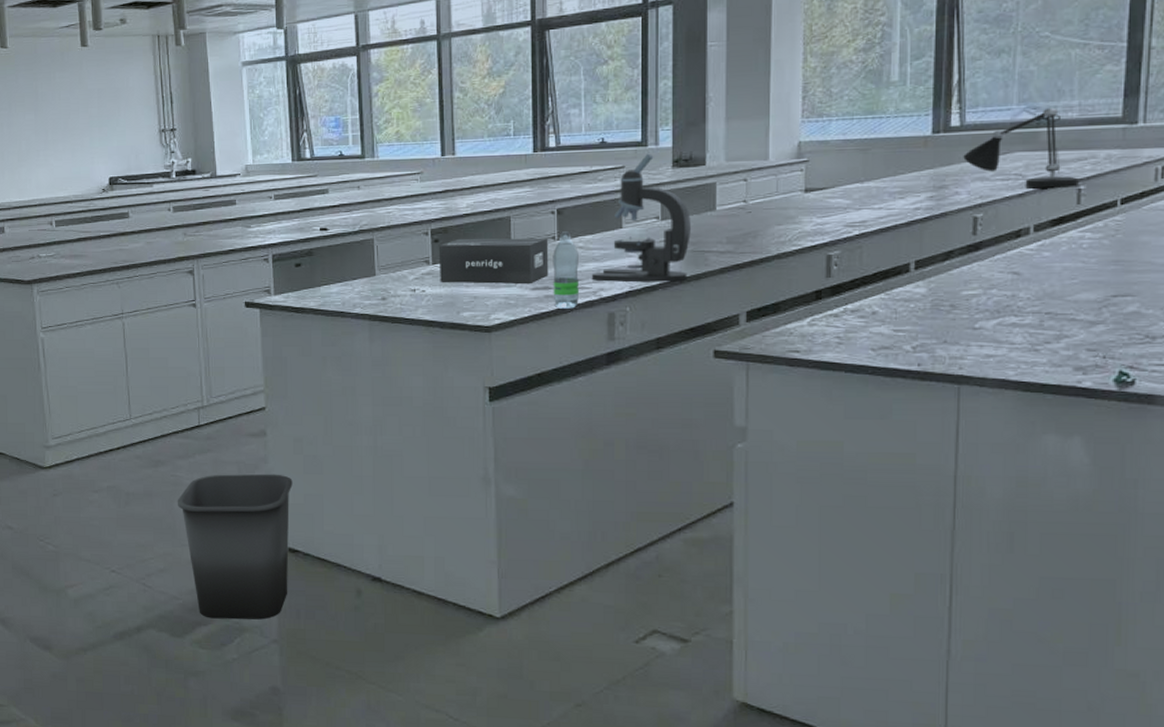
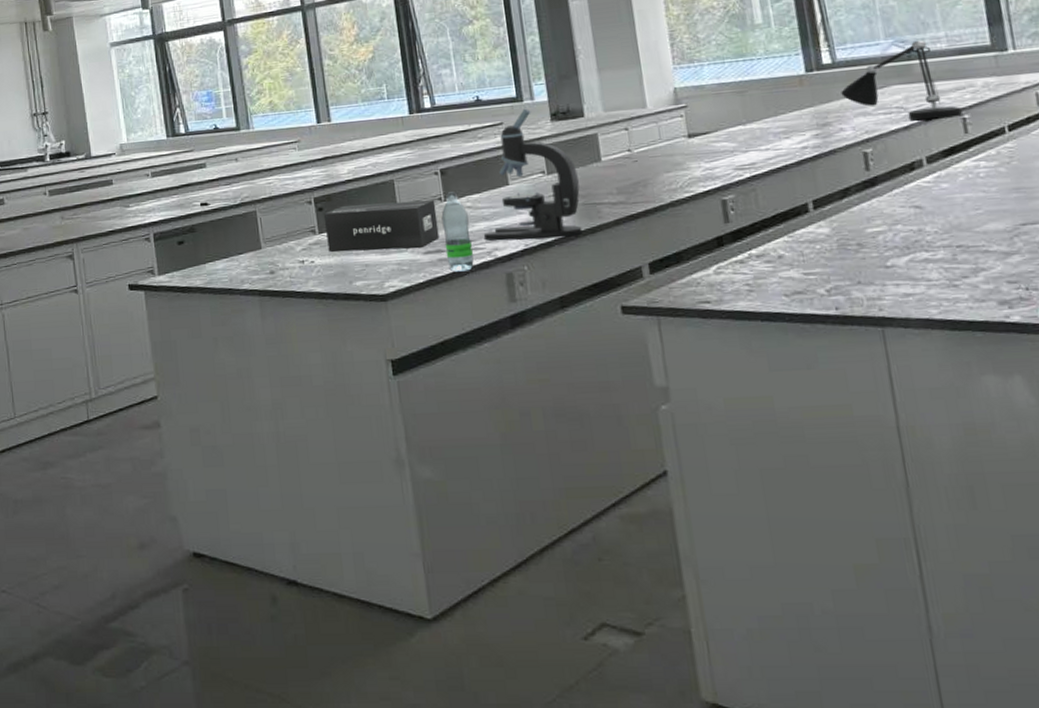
waste bin: present [177,474,293,620] -> none [69,469,196,640]

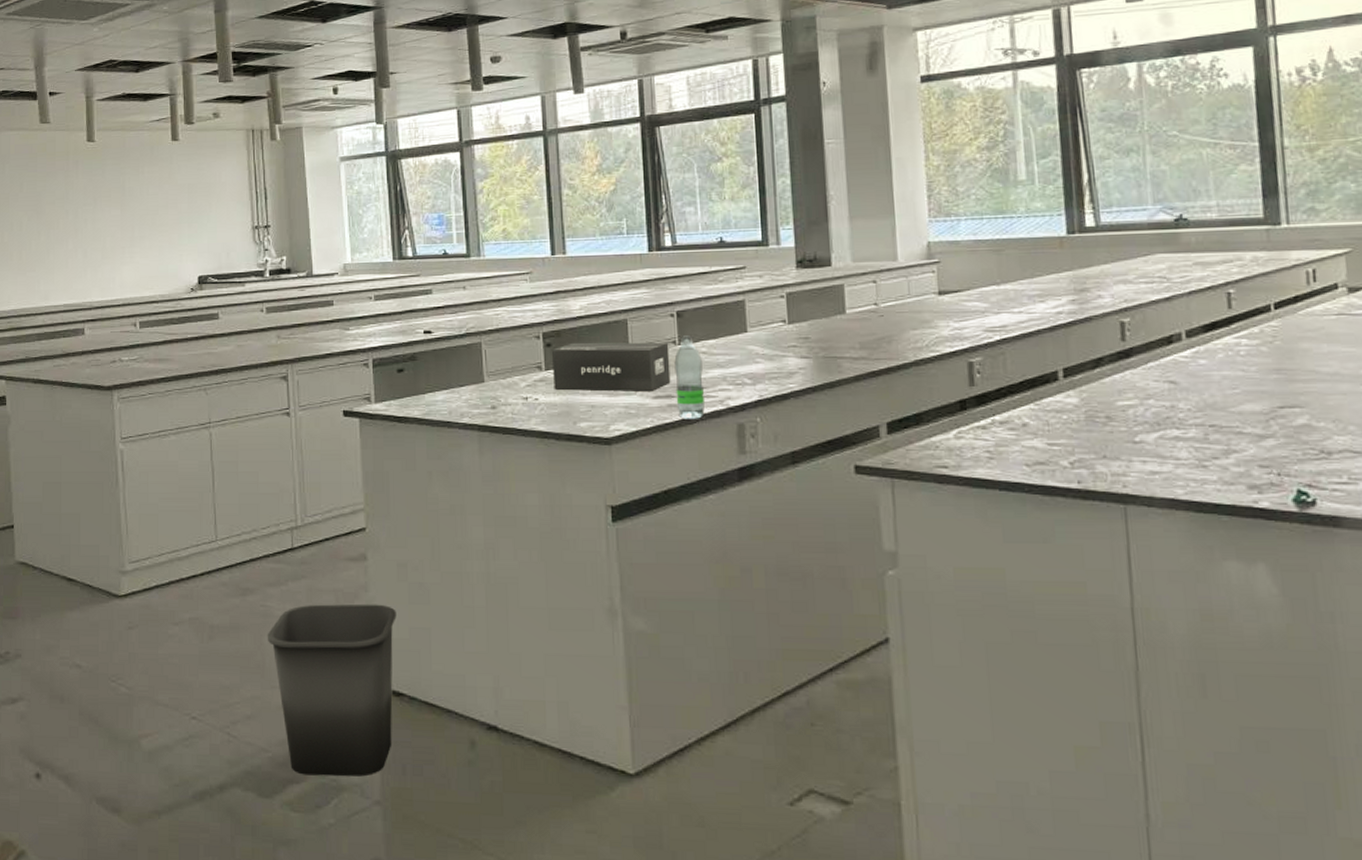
waste bin: none [69,469,196,640] -> present [267,604,397,777]
microscope: present [483,108,583,241] -> none [716,253,821,391]
desk lamp: present [841,40,964,121] -> none [1102,208,1229,292]

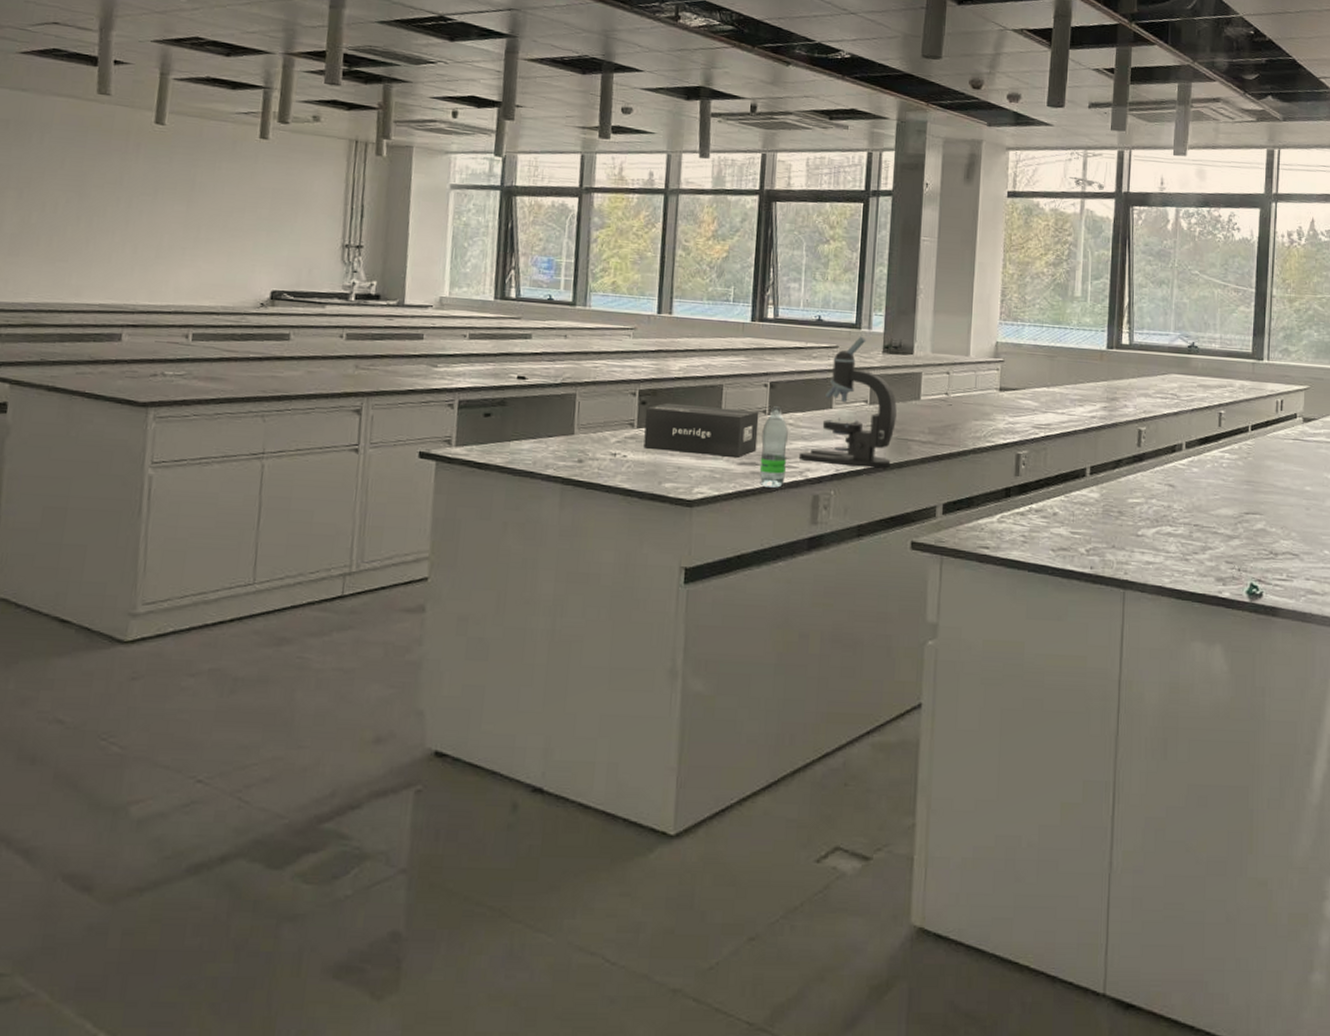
waste bin: present [267,604,397,777] -> none [299,657,450,844]
microscope: none [716,253,821,391] -> present [798,336,897,468]

